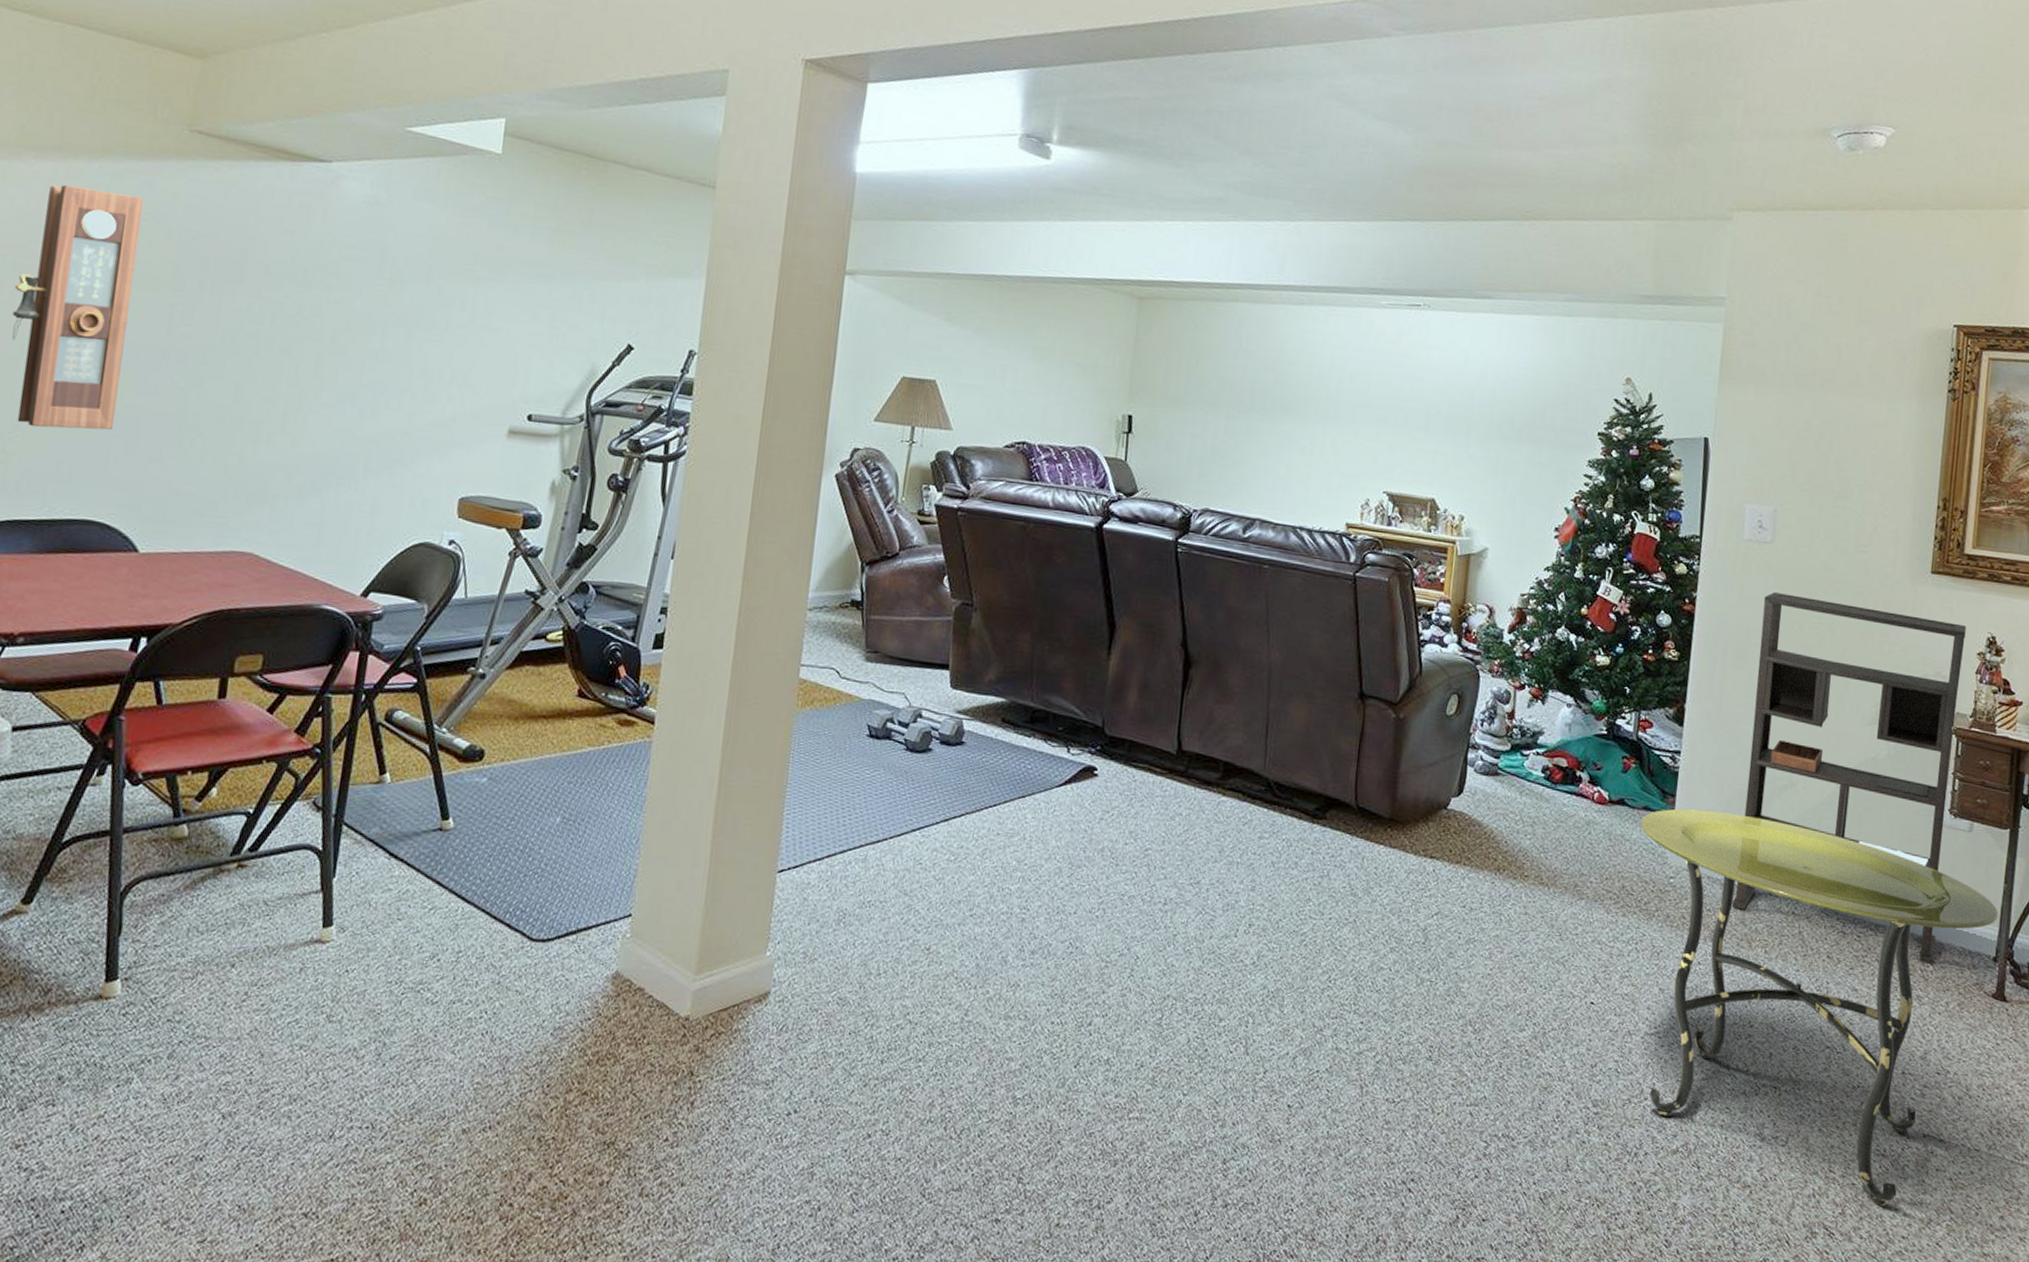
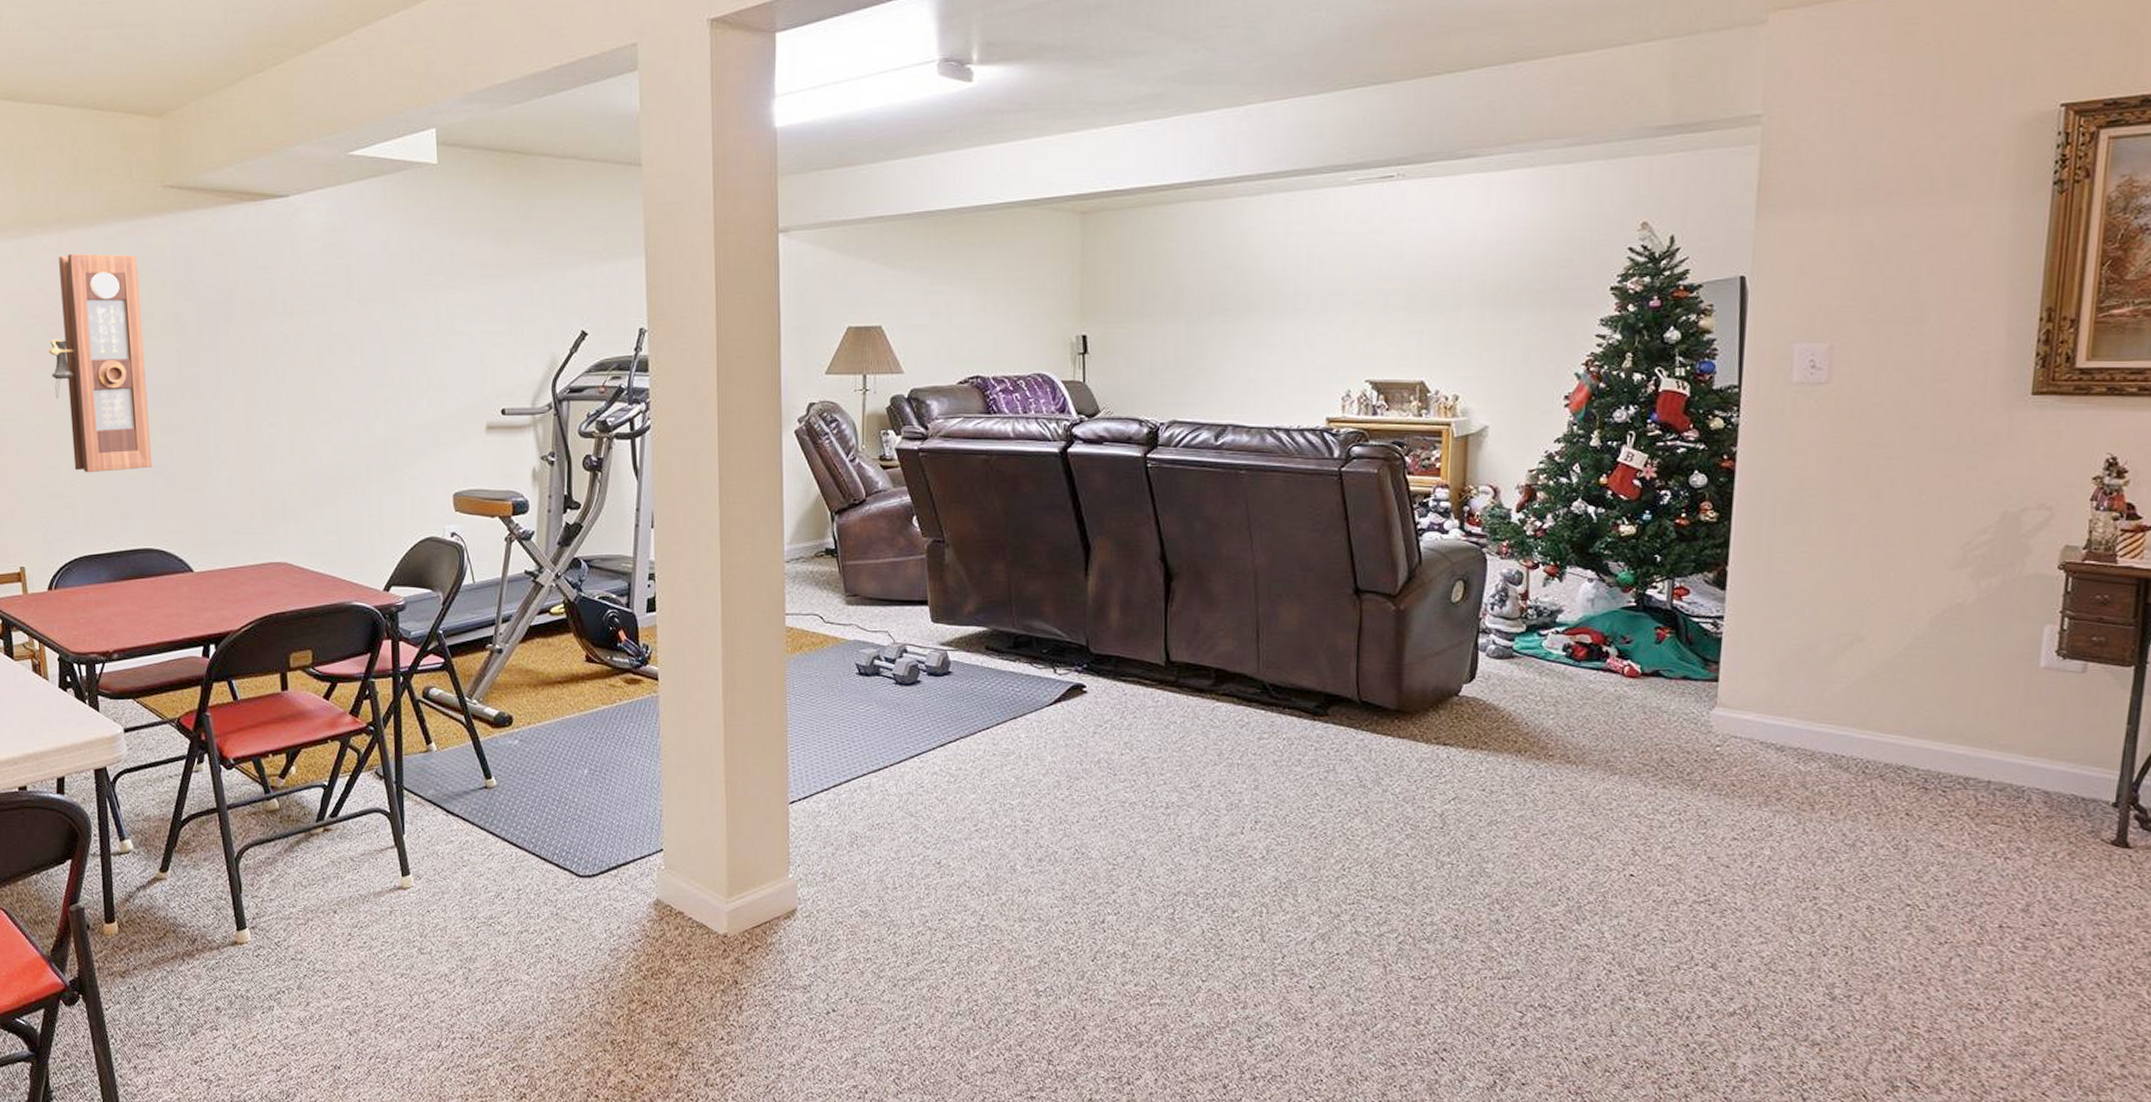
side table: present [1640,808,1999,1206] -> none [1679,674,2120,1058]
bookshelf: present [1731,592,1966,965] -> none [1790,437,2078,815]

